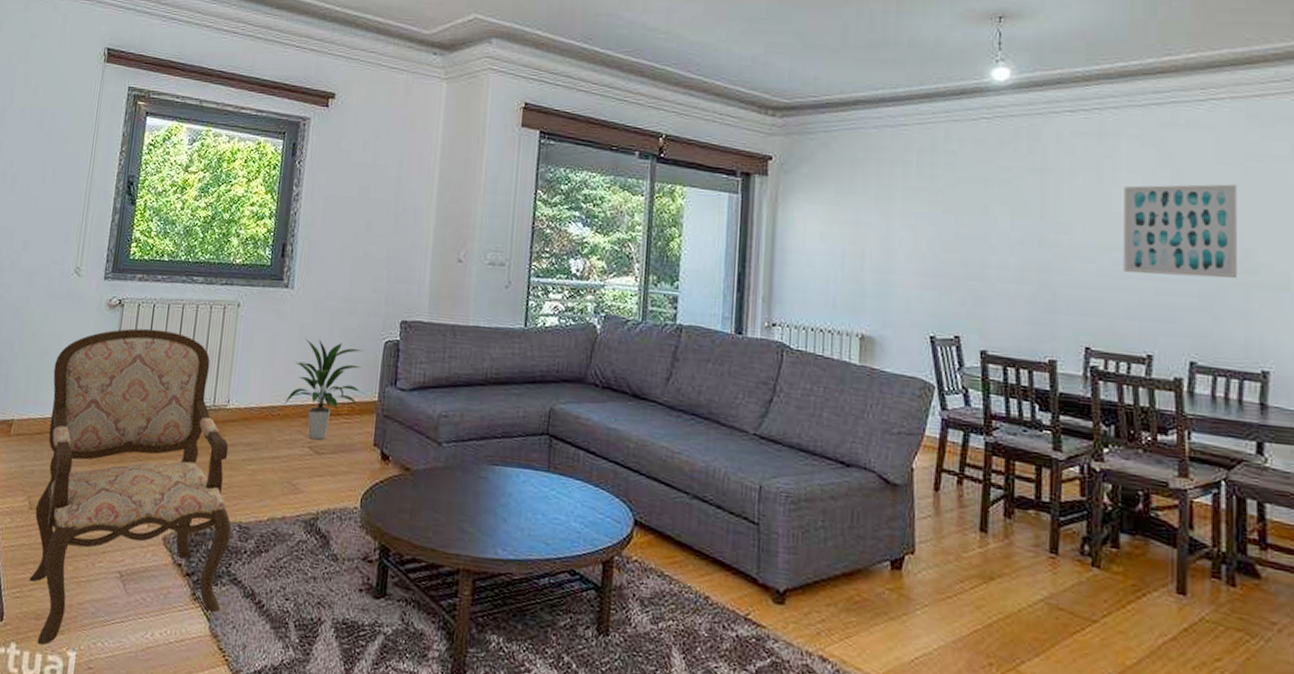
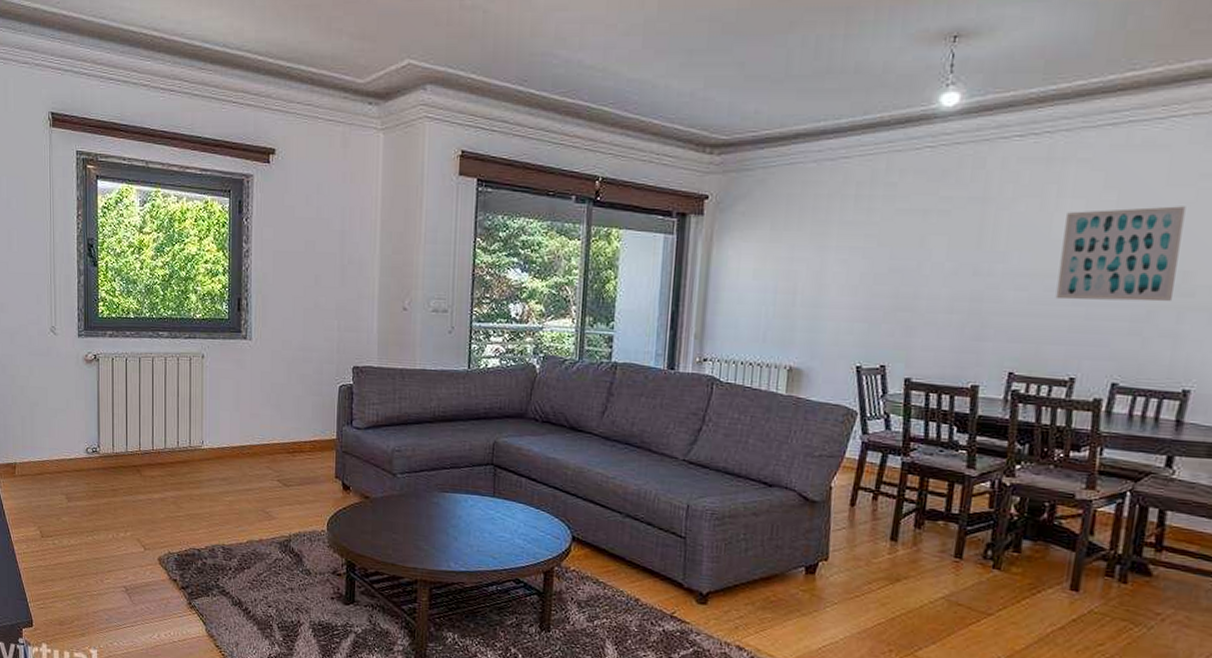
armchair: present [29,328,232,646] -> none [45,380,216,645]
indoor plant: present [284,338,363,440] -> none [252,385,320,474]

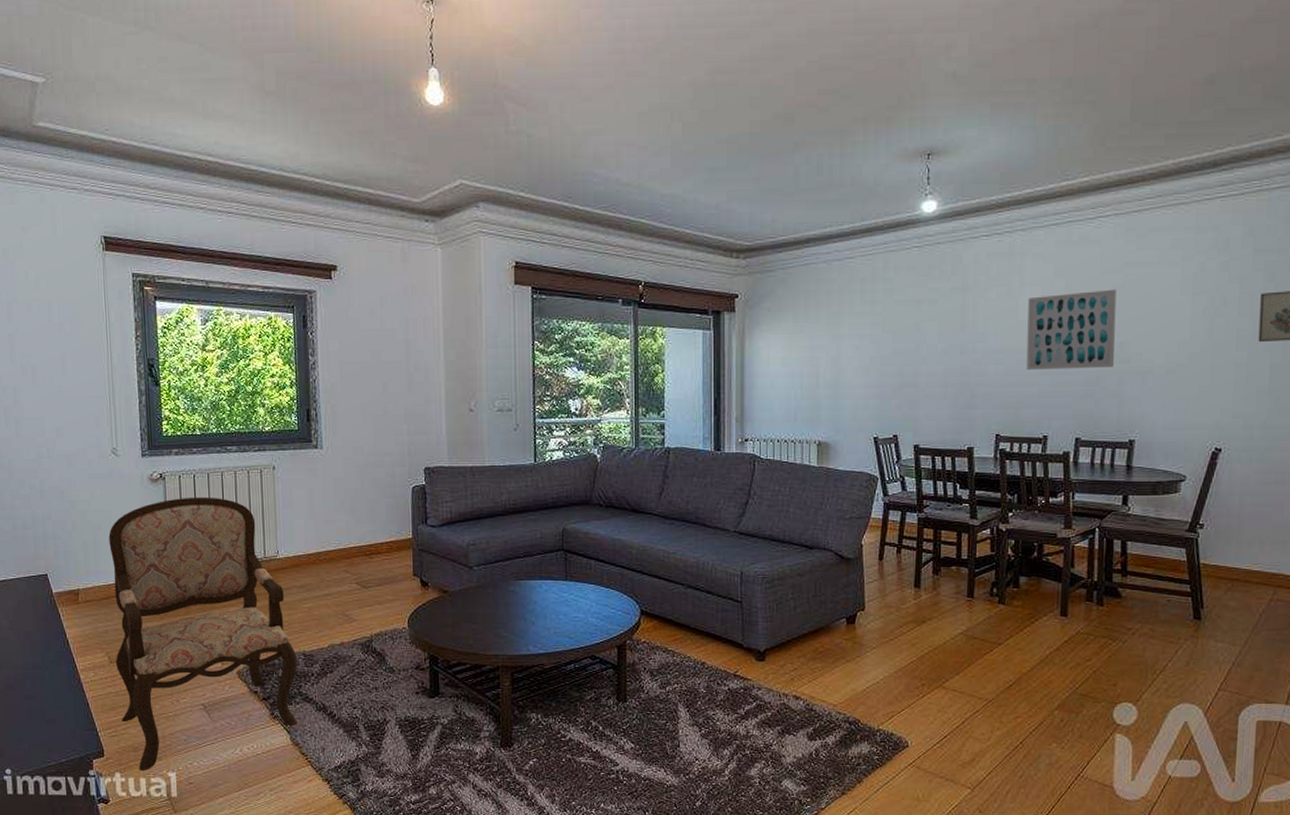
armchair: none [45,380,216,645] -> present [108,497,297,771]

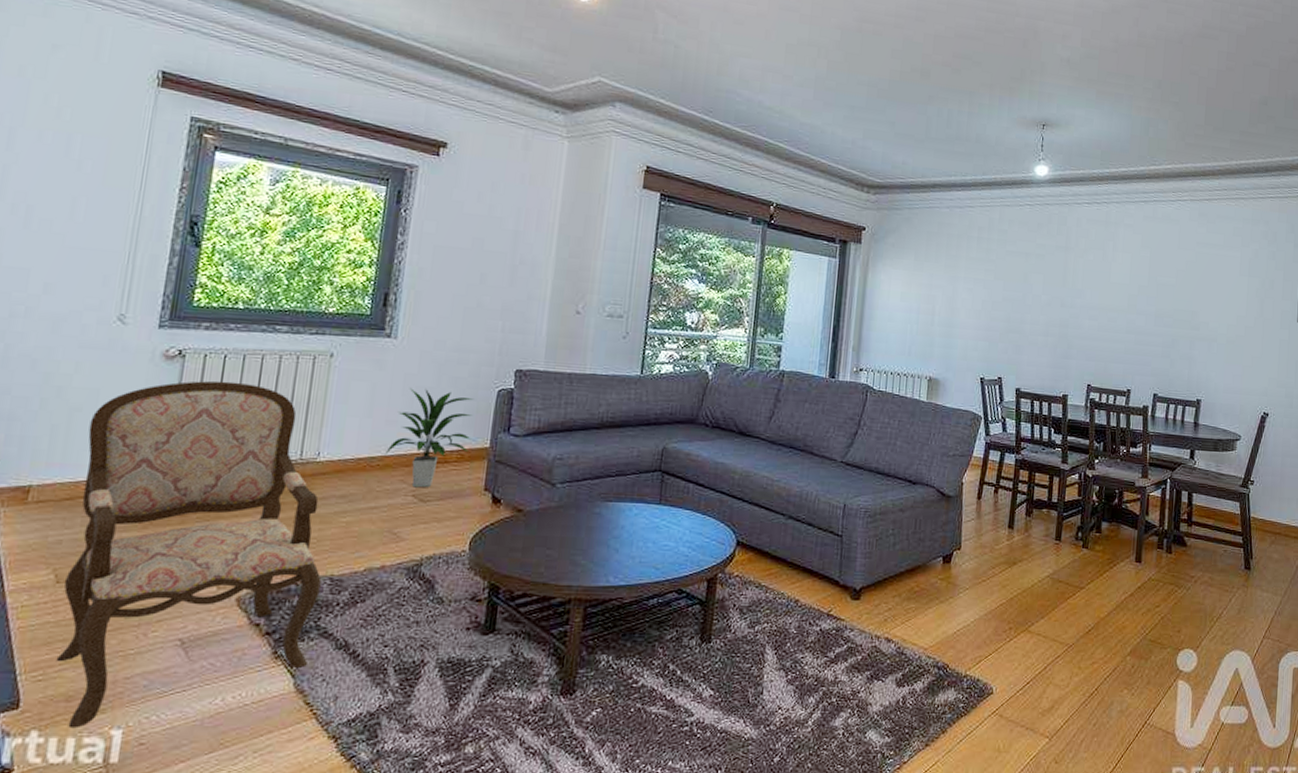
indoor plant: none [328,491,396,576] -> present [384,388,474,488]
wall art: present [1026,289,1117,371] -> none [1115,262,1190,333]

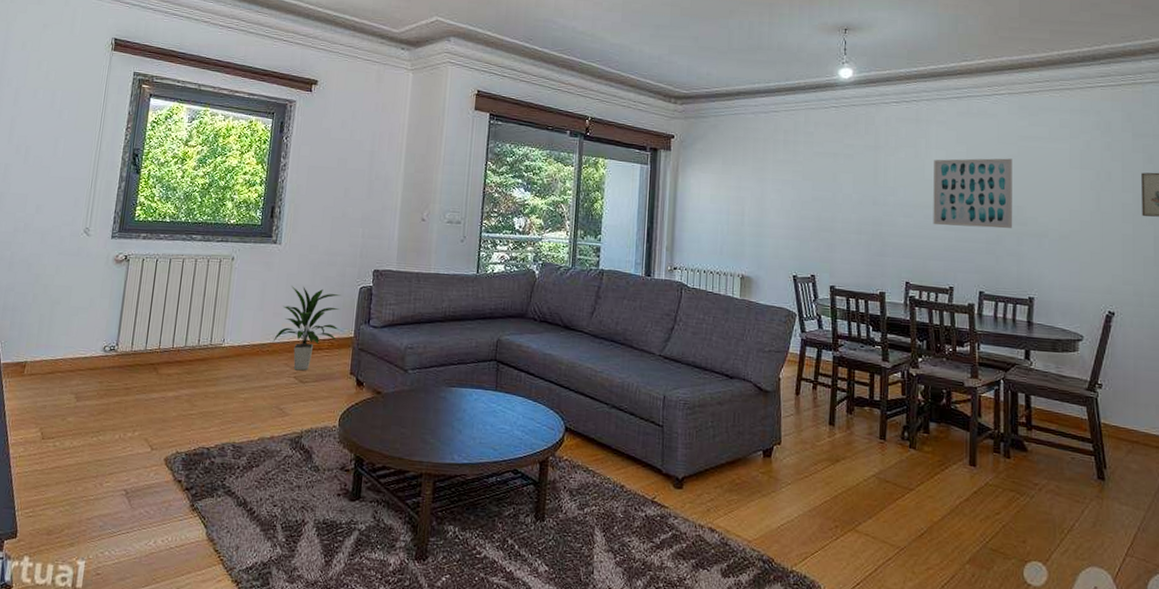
armchair: present [56,380,322,729] -> none [41,280,226,557]
wall art: none [1115,262,1190,333] -> present [933,158,1013,229]

